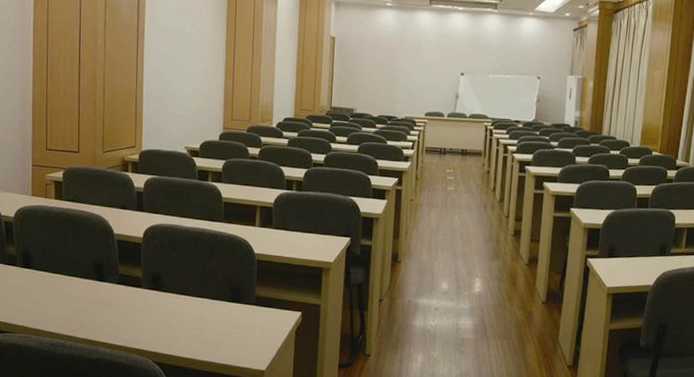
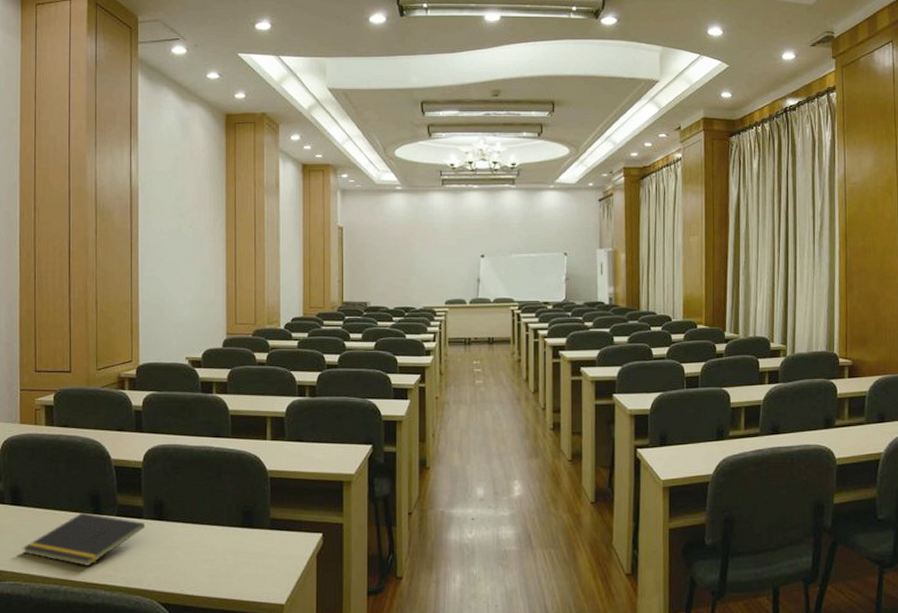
notepad: none [32,278,144,326] -> present [22,512,146,566]

